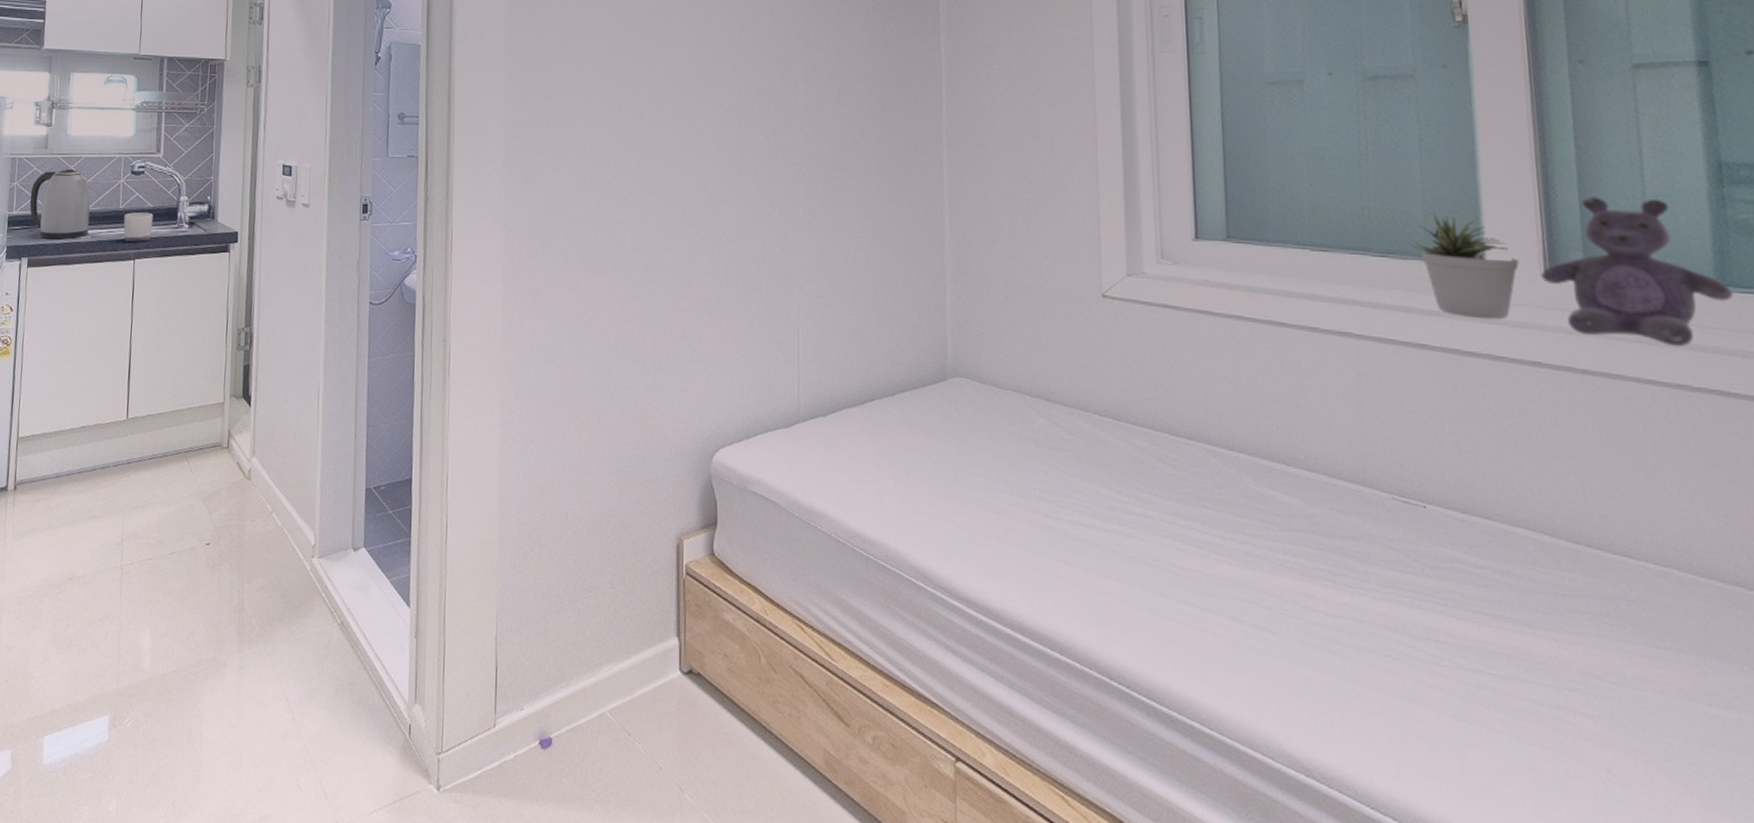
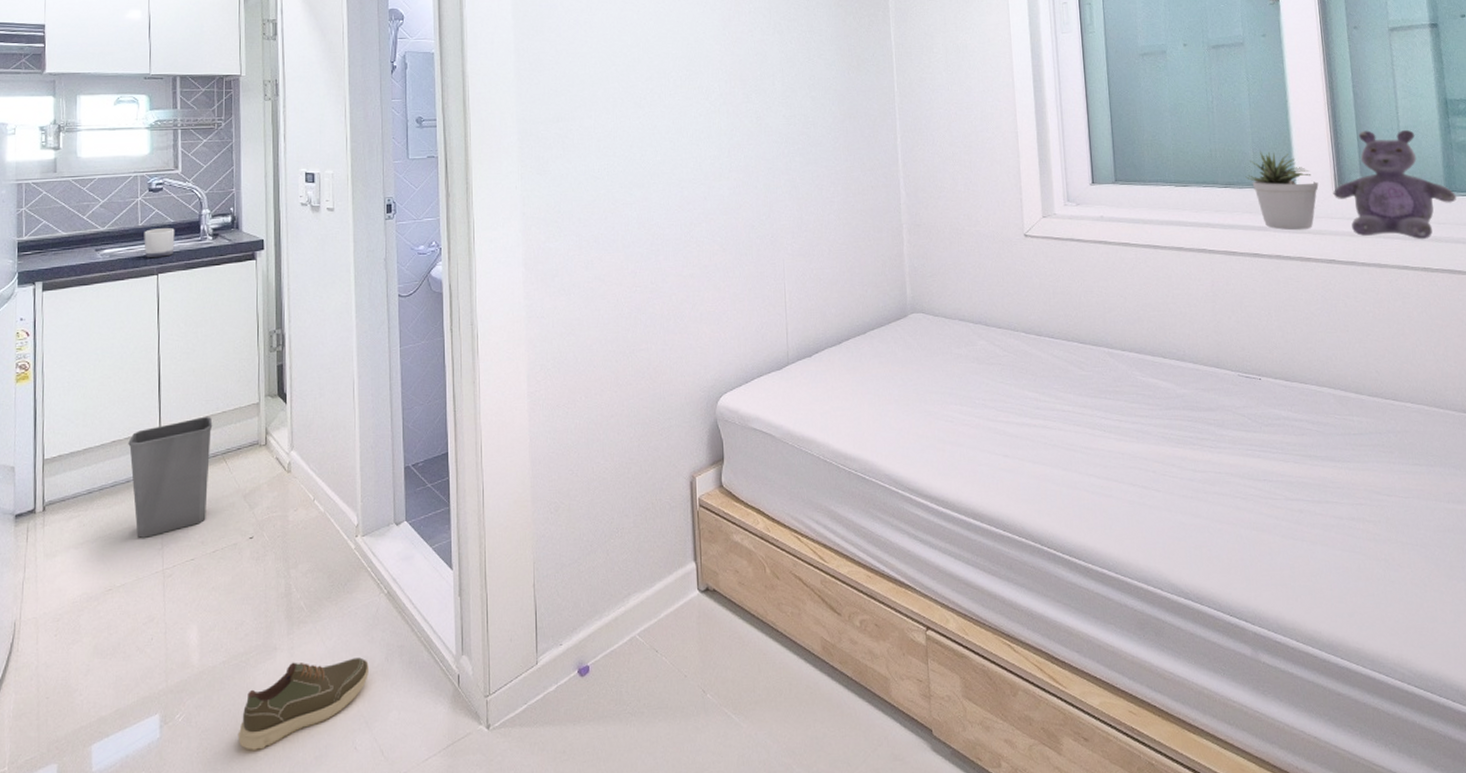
kettle: present [29,169,91,240] -> none [40,191,108,262]
trash can: none [96,410,178,531] -> present [128,416,213,539]
shoe: none [182,682,317,771] -> present [237,657,369,750]

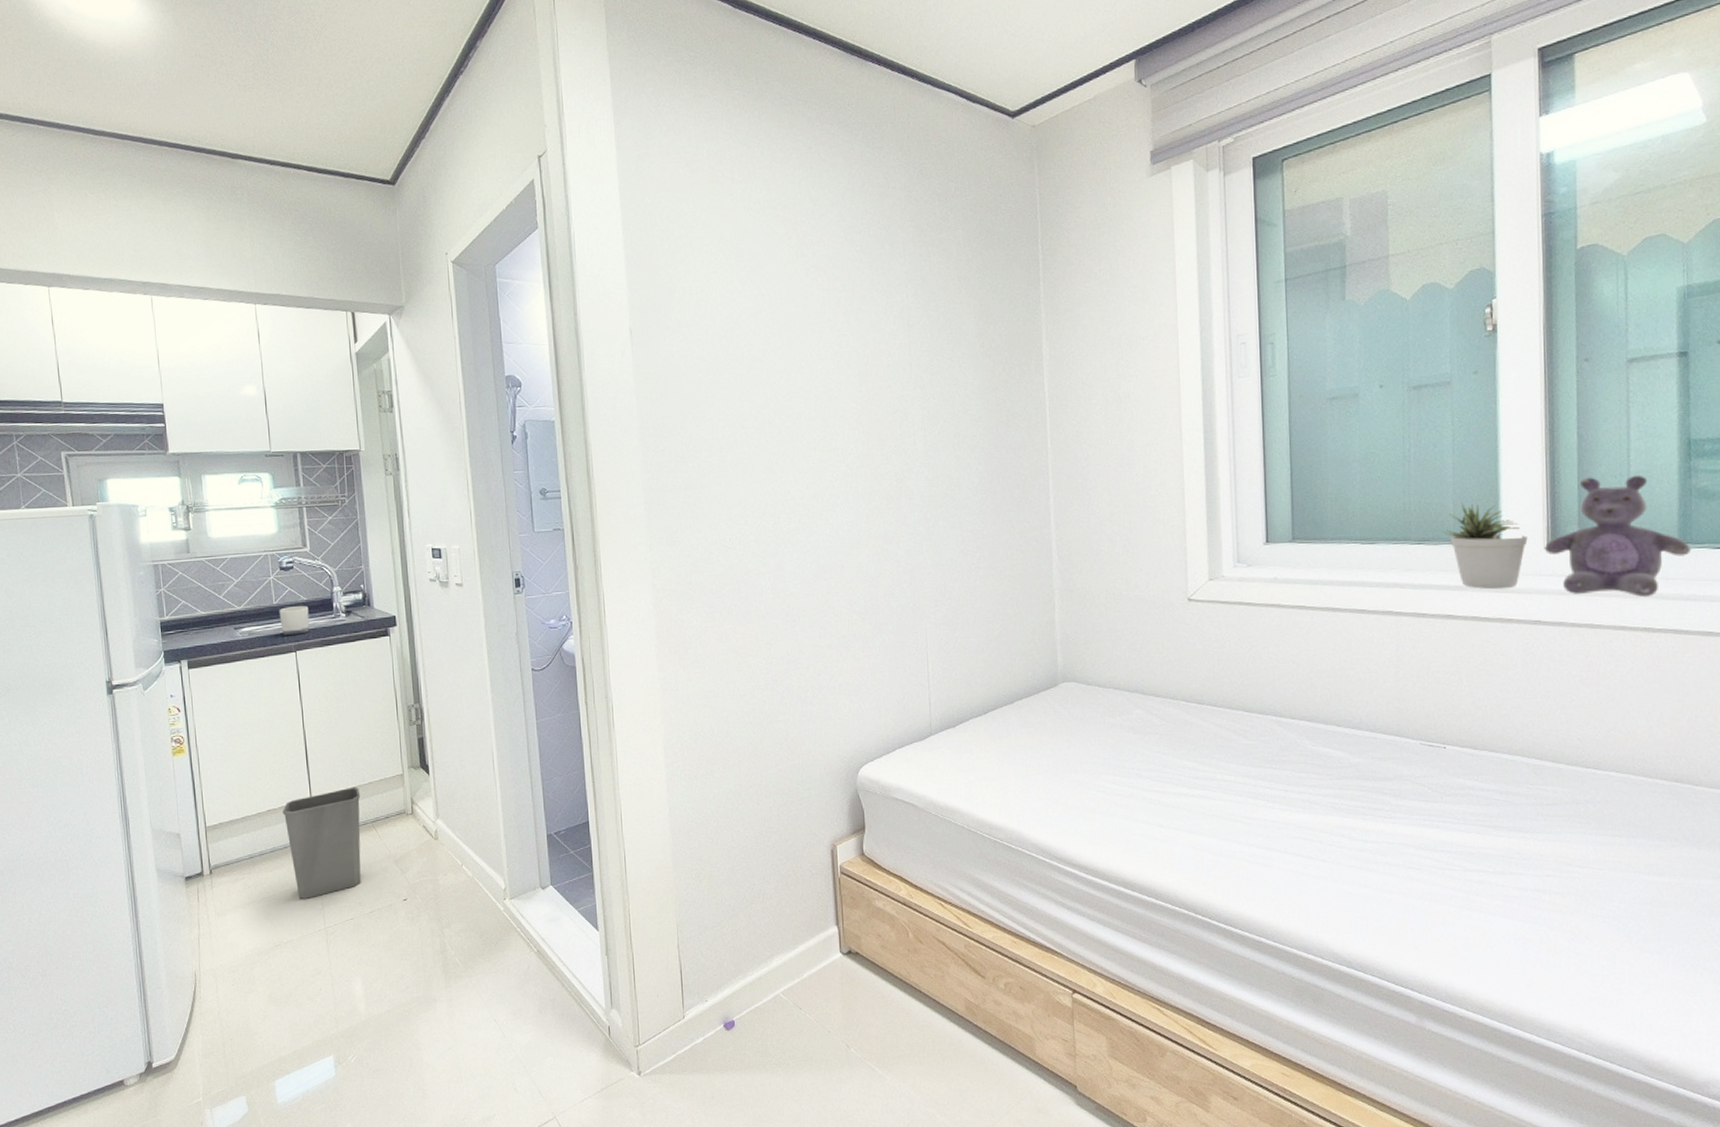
shoe: present [237,657,369,750] -> none [406,1009,524,1089]

